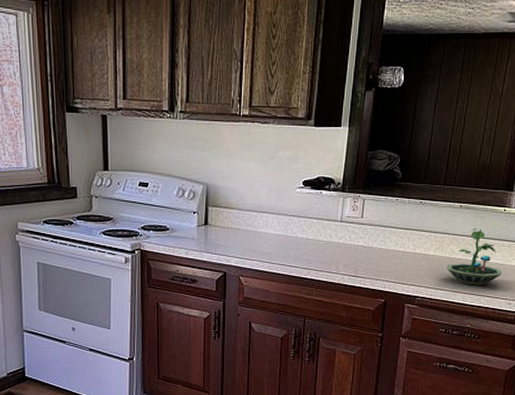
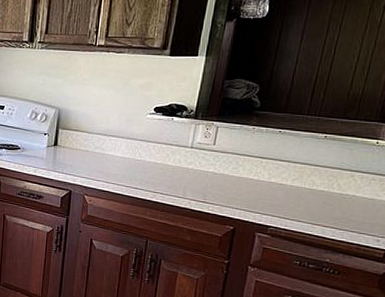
terrarium: present [446,228,502,286] -> none [305,160,371,220]

